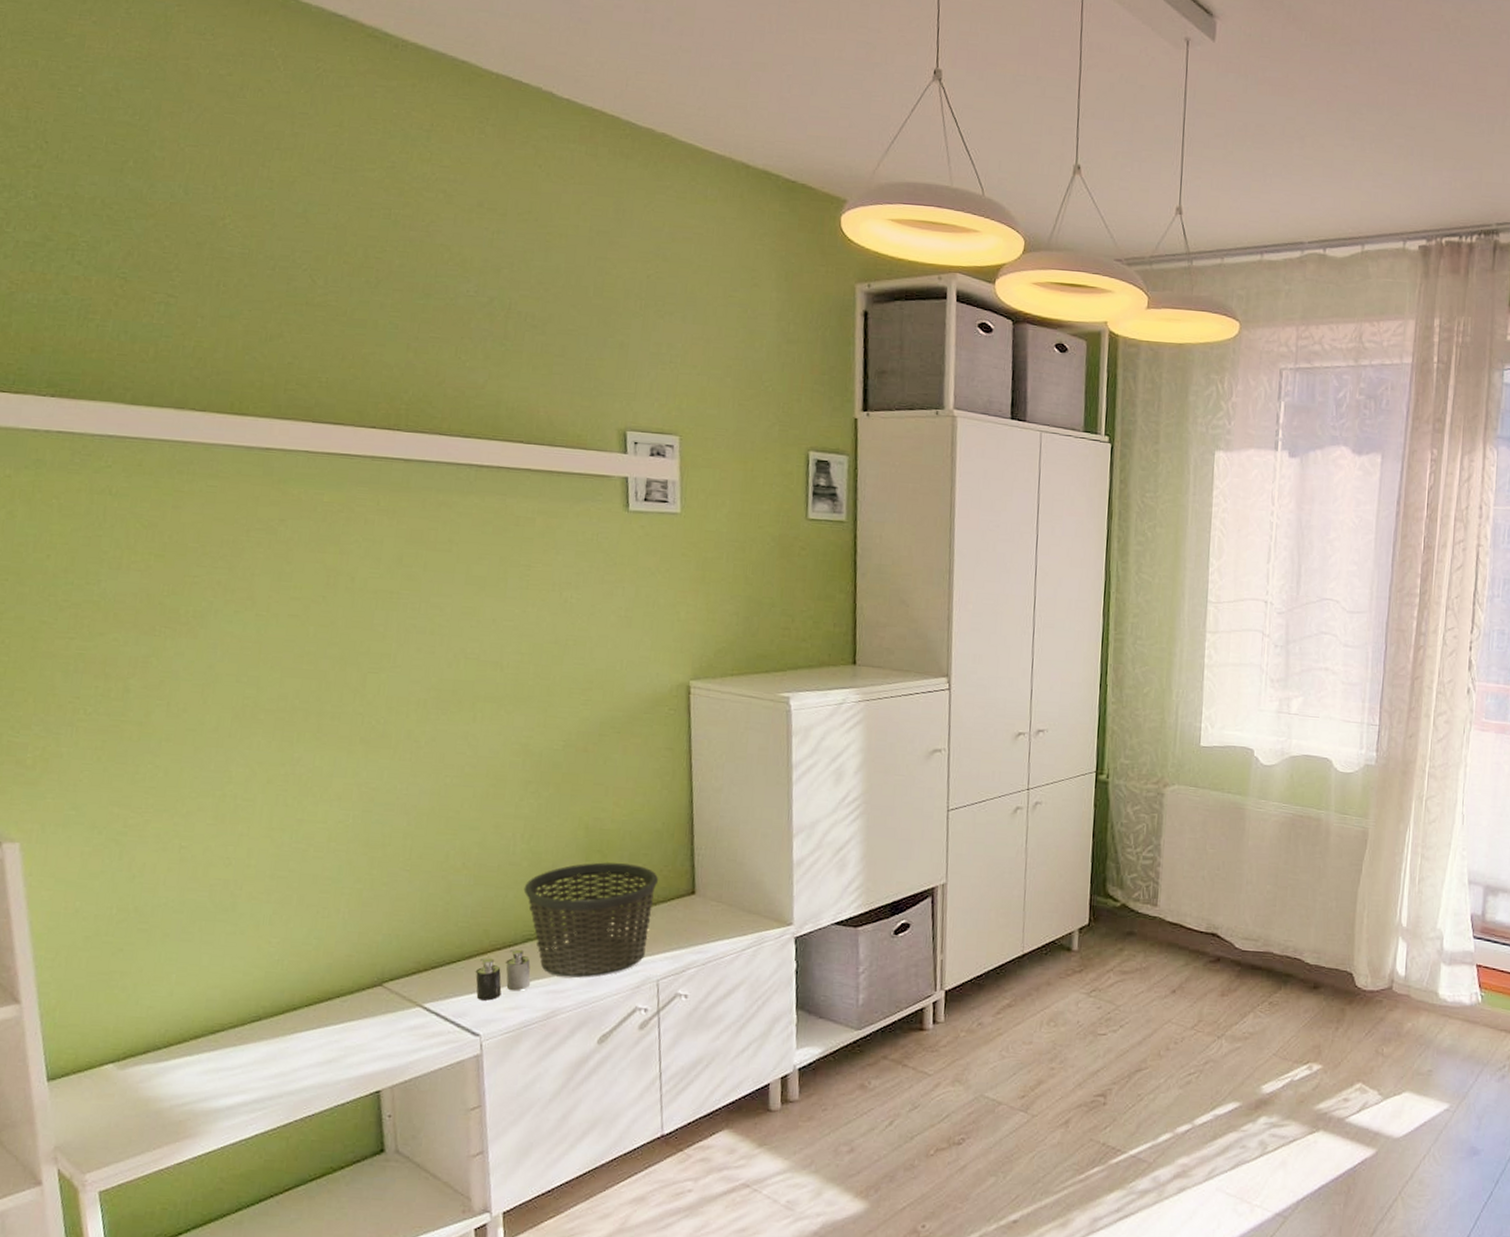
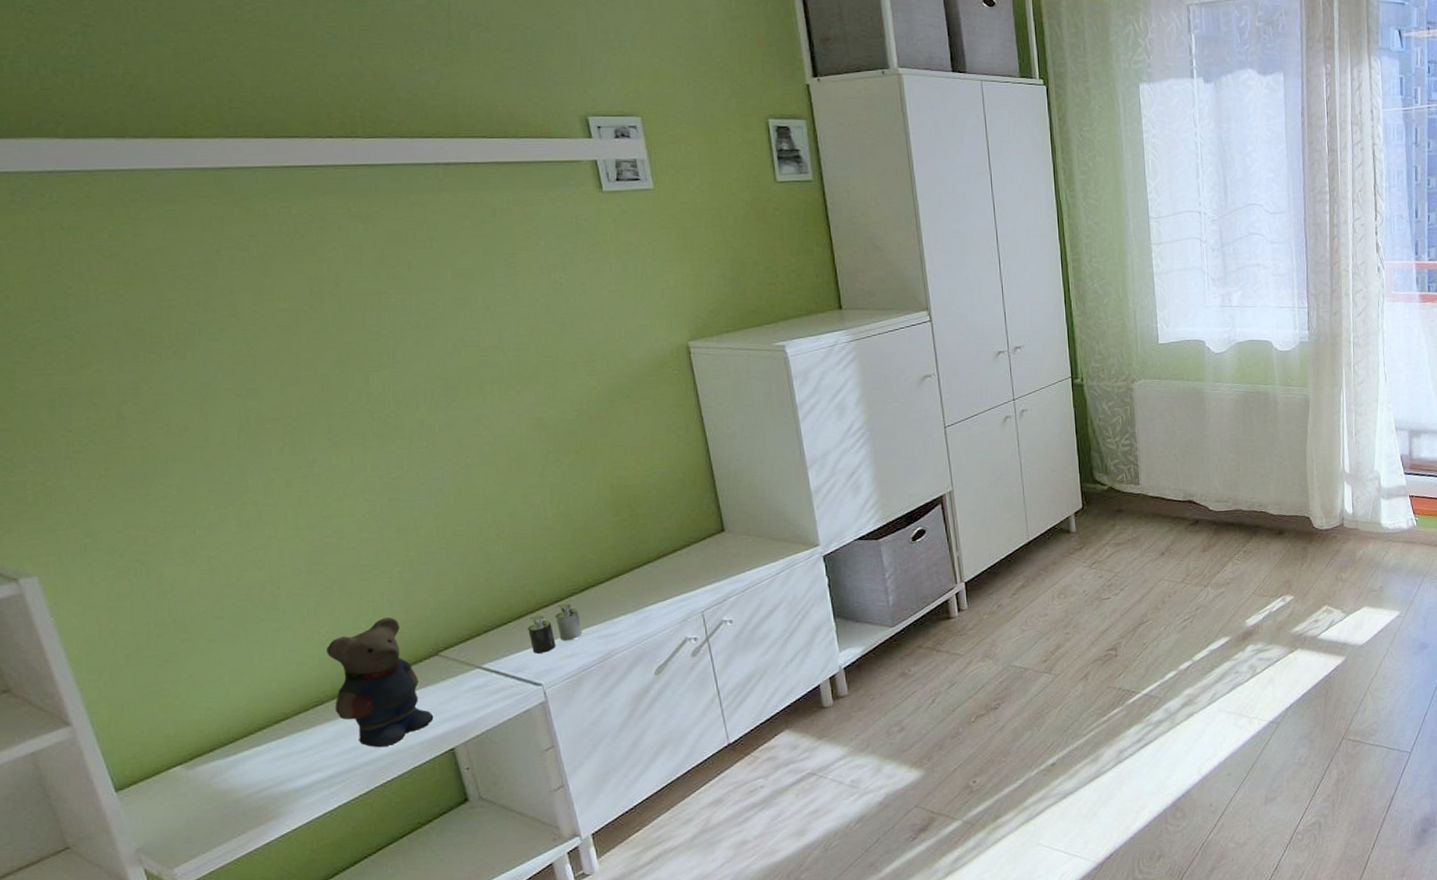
teddy bear: none [270,937,366,1078] -> present [325,617,434,748]
basket: present [523,862,659,978] -> none [561,513,689,622]

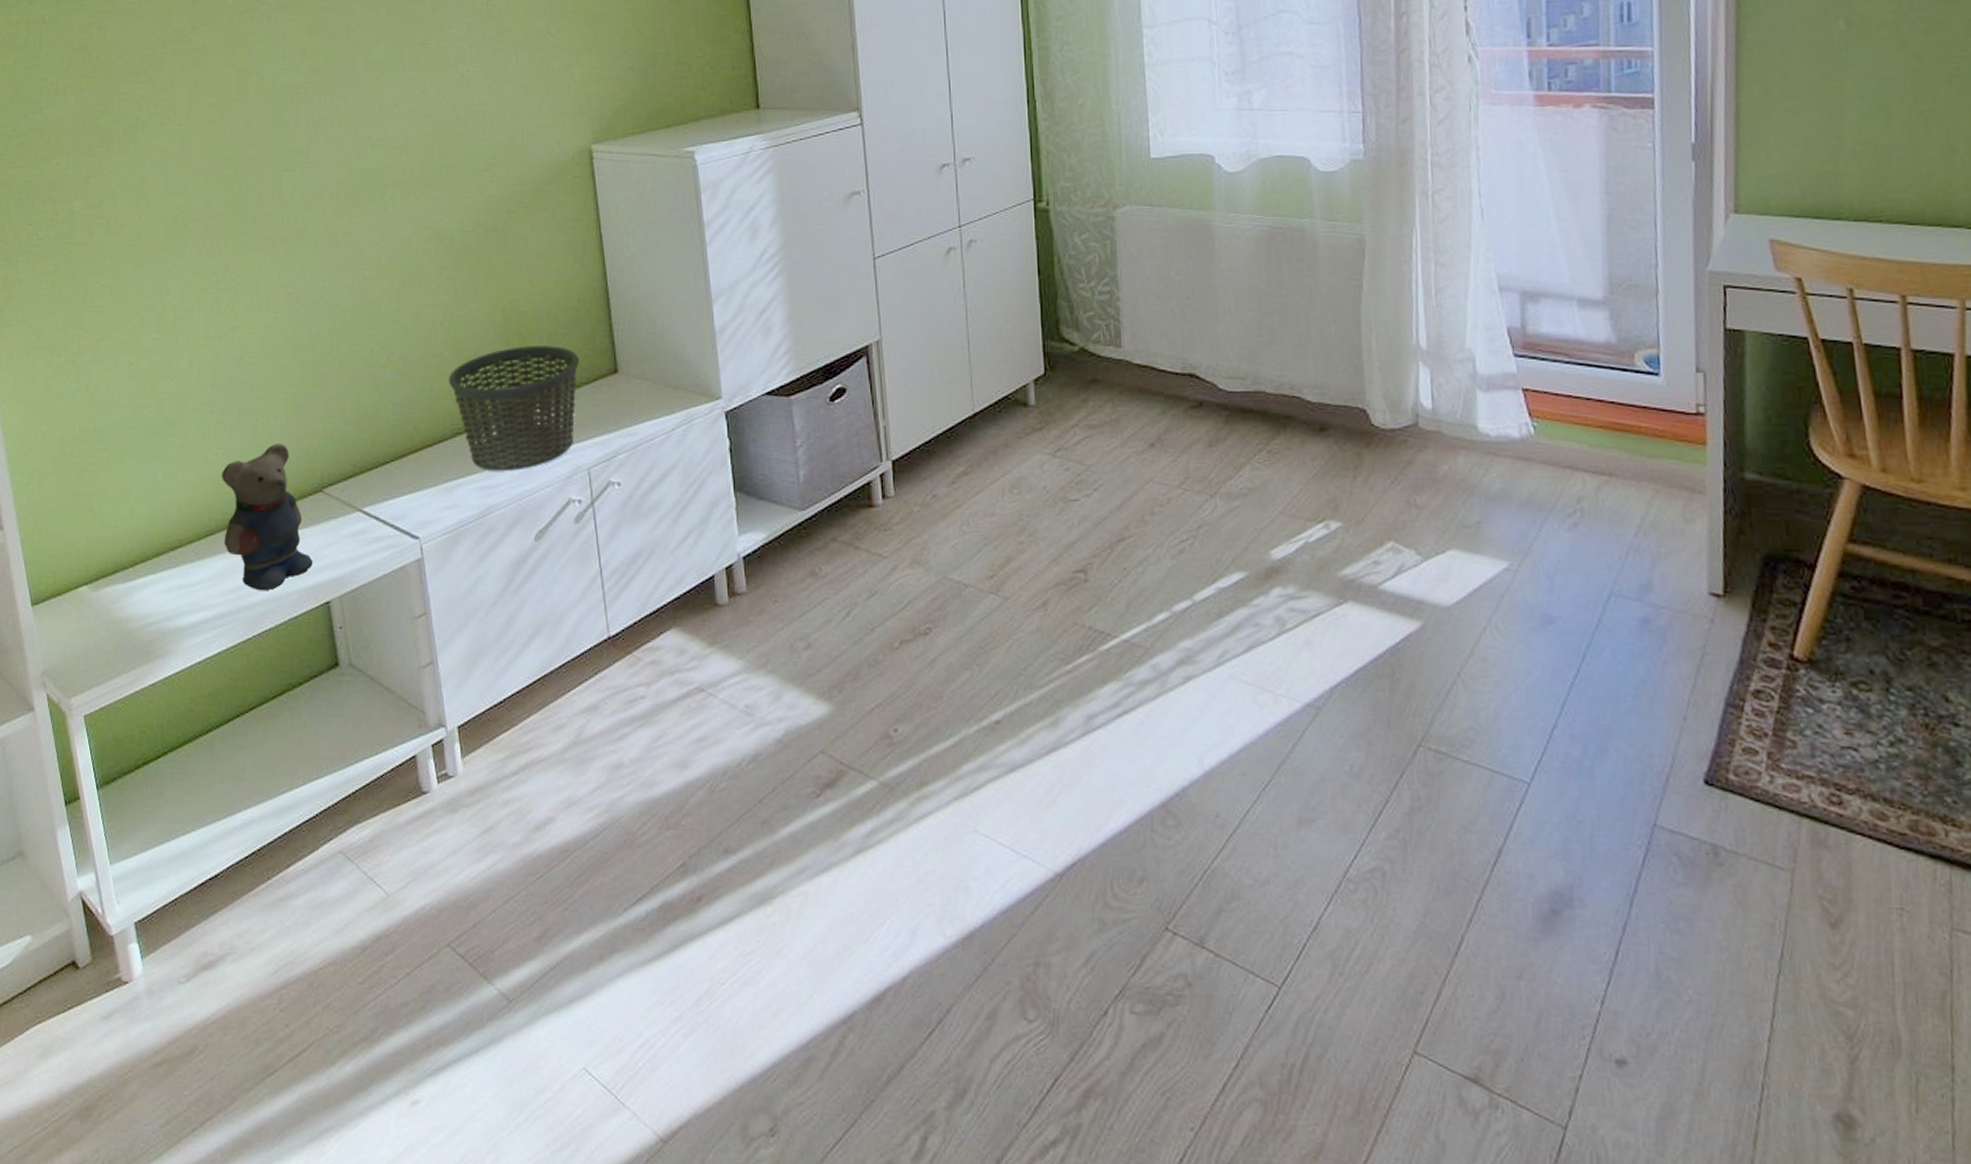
candle: present [528,603,582,654] -> none [410,444,463,501]
basket: none [561,513,689,622] -> present [448,346,580,471]

